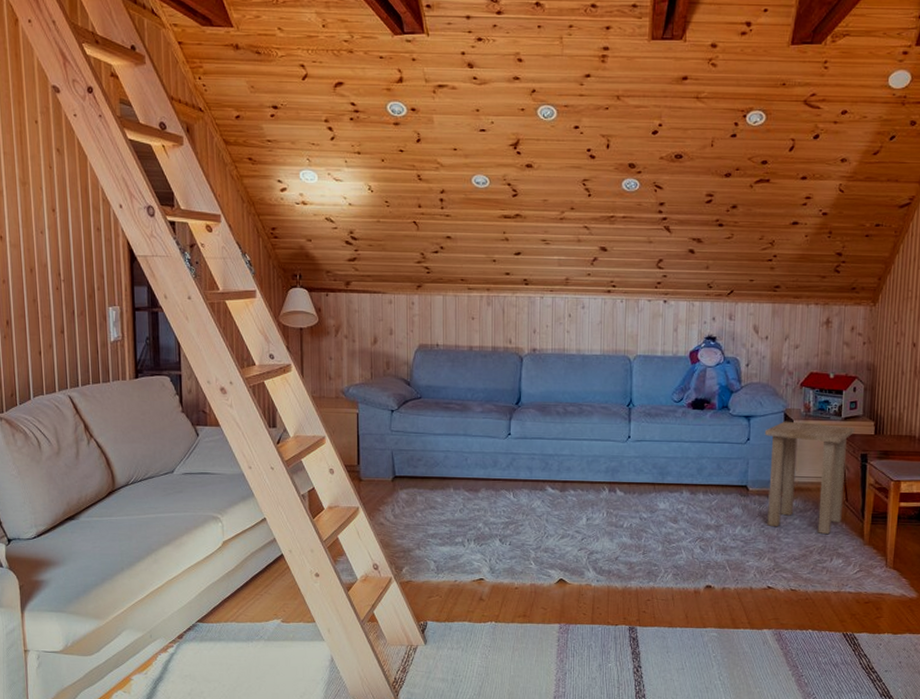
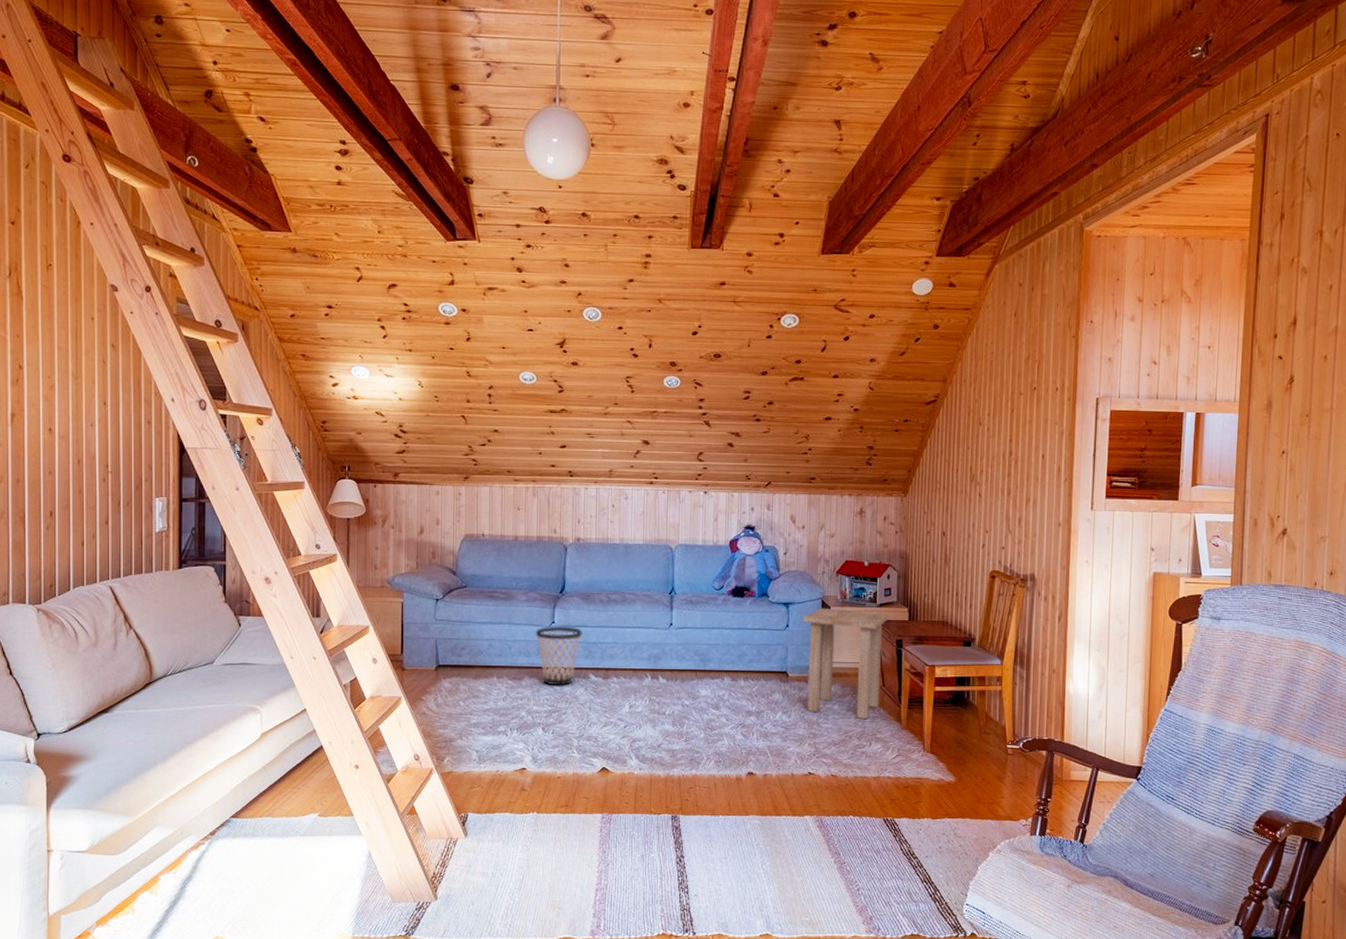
wastebasket: none [492,438,539,497] -> present [536,626,582,685]

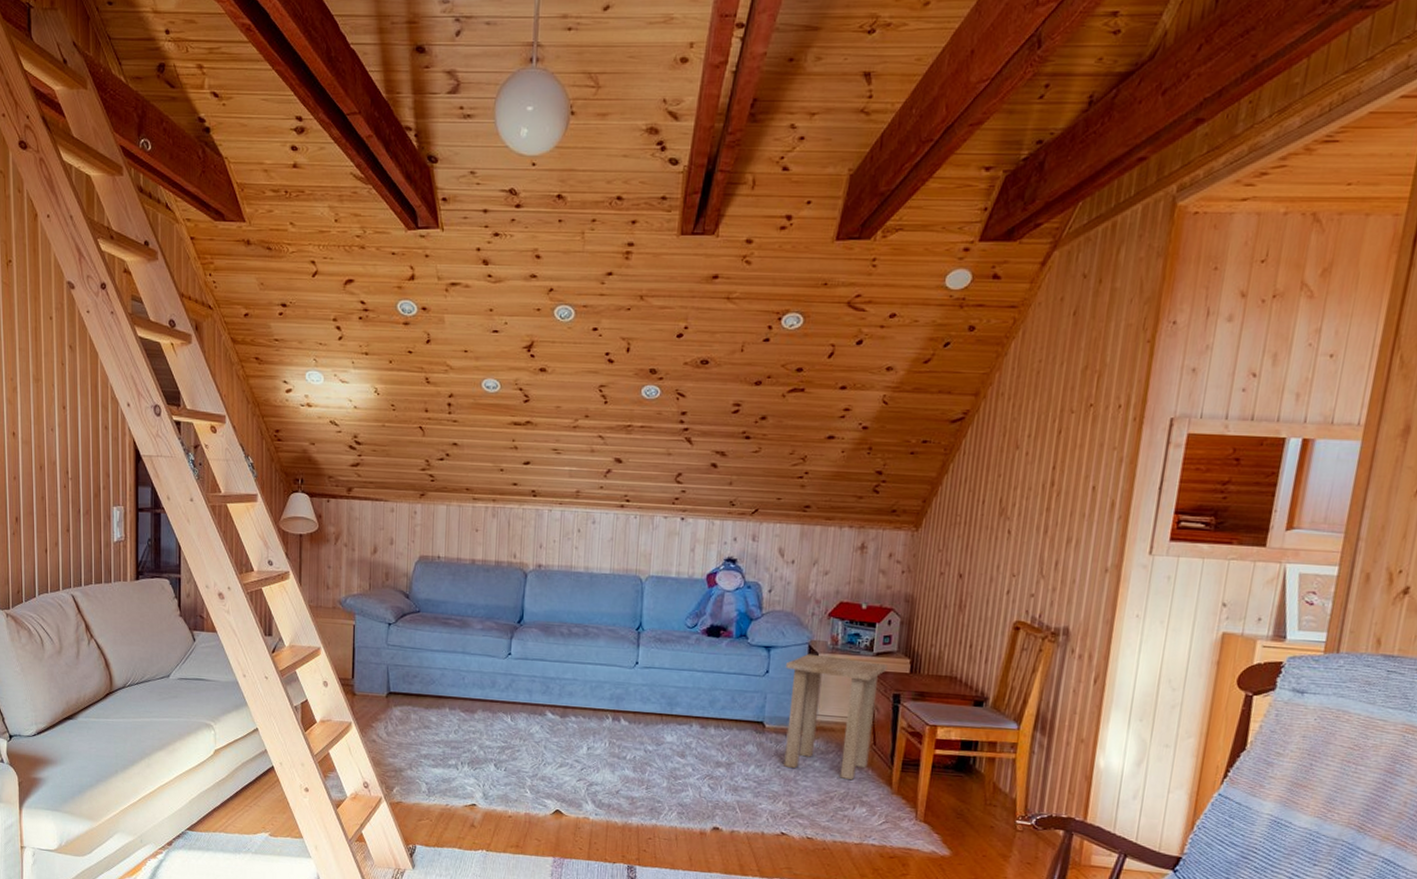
wastebasket: present [536,626,582,685] -> none [491,657,540,721]

